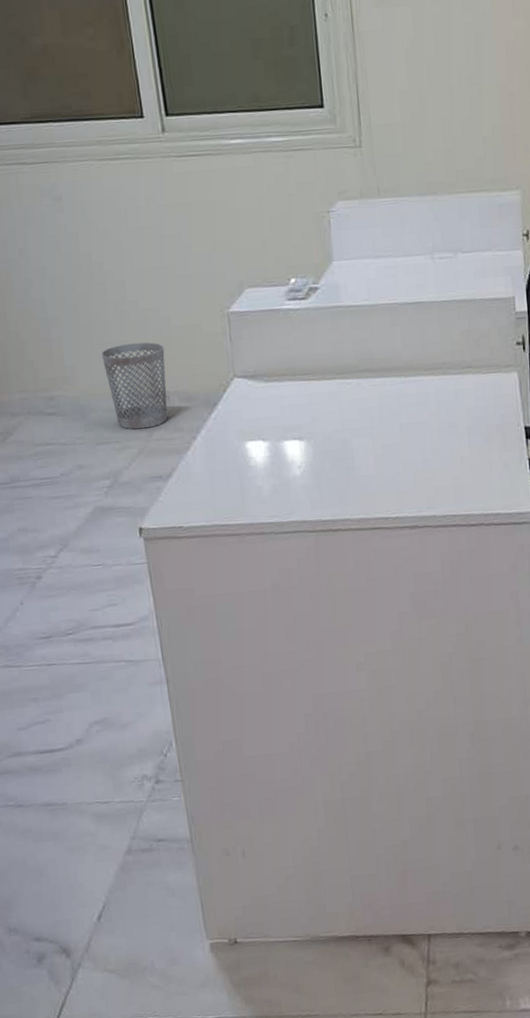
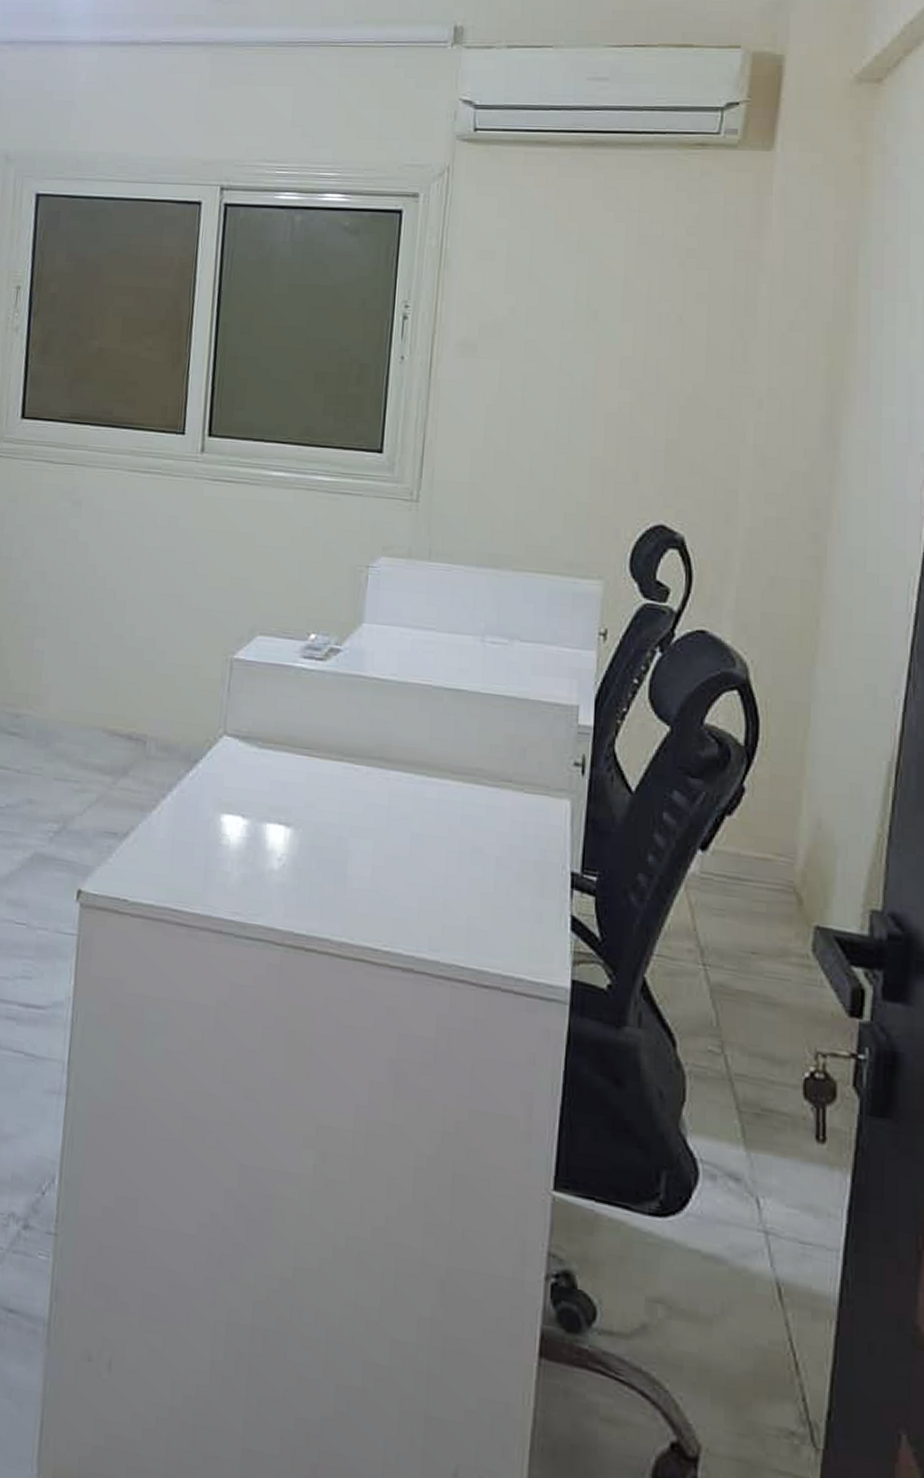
wastebasket: present [101,342,168,430] -> none [82,671,152,773]

